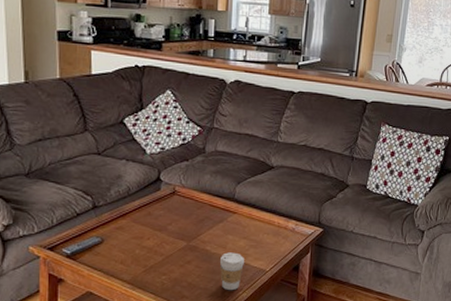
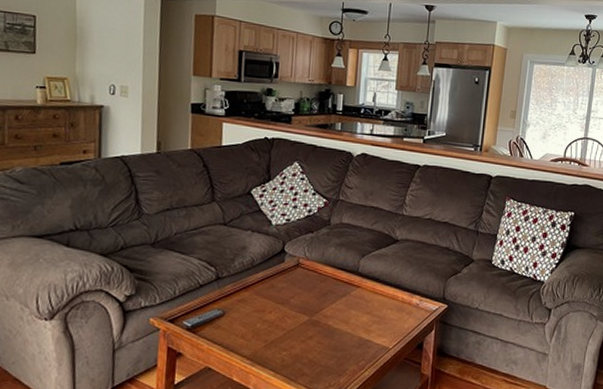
coffee cup: present [219,252,244,291] -> none [341,328,367,369]

